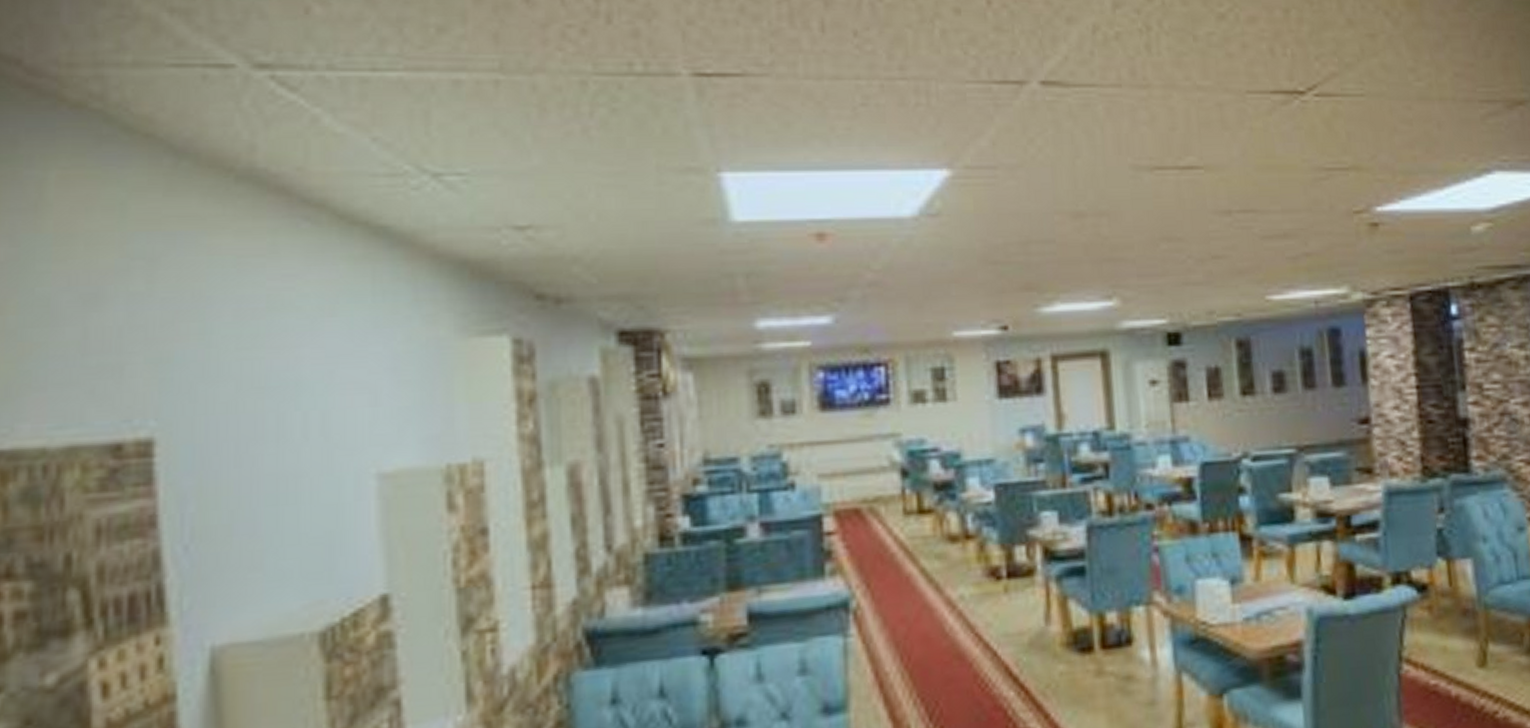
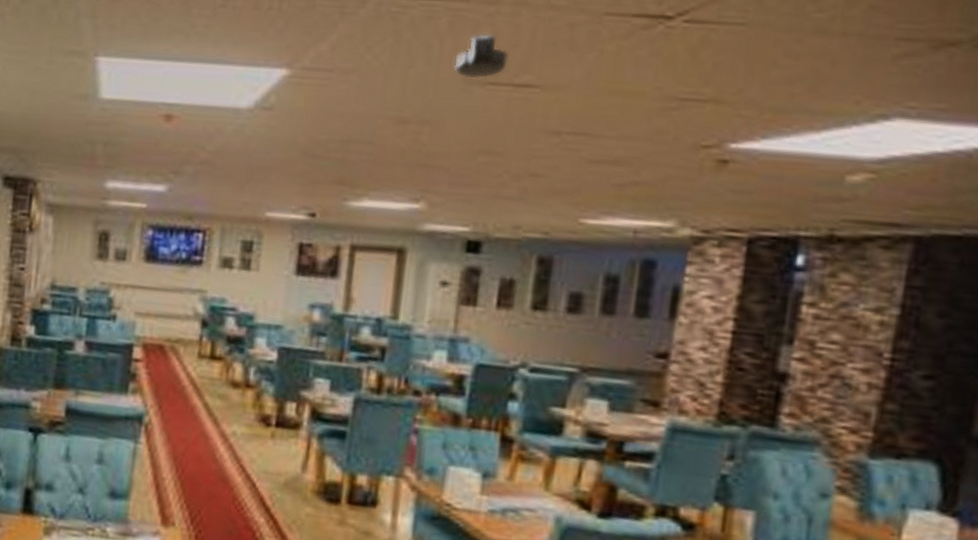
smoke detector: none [1119,118,1169,165] -> present [453,34,509,79]

